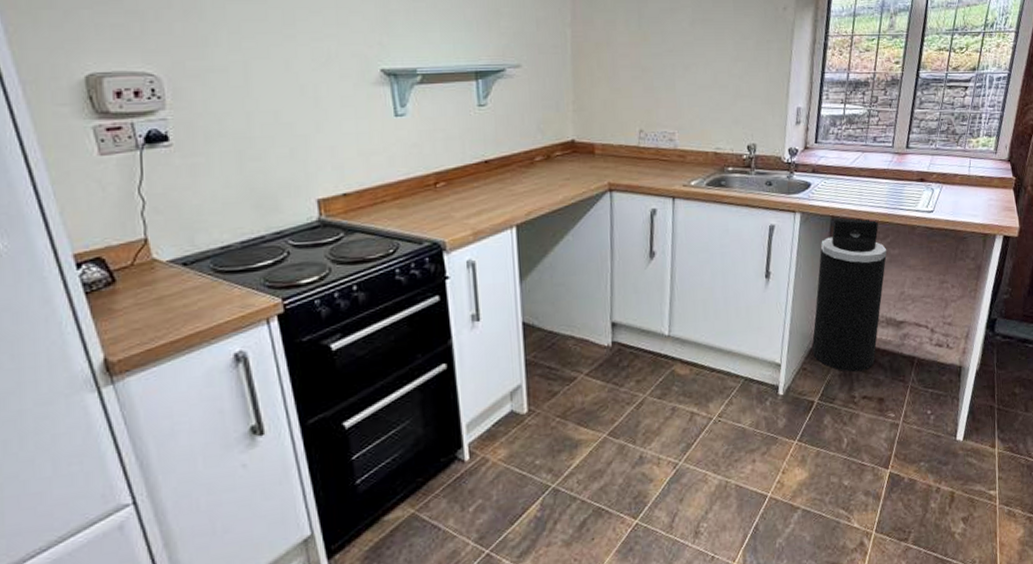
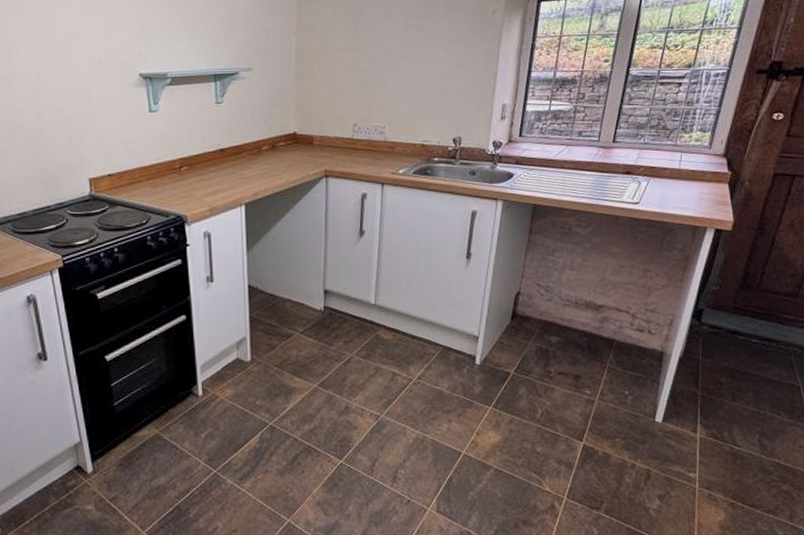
trash can: present [812,217,887,373] -> none [509,206,589,350]

